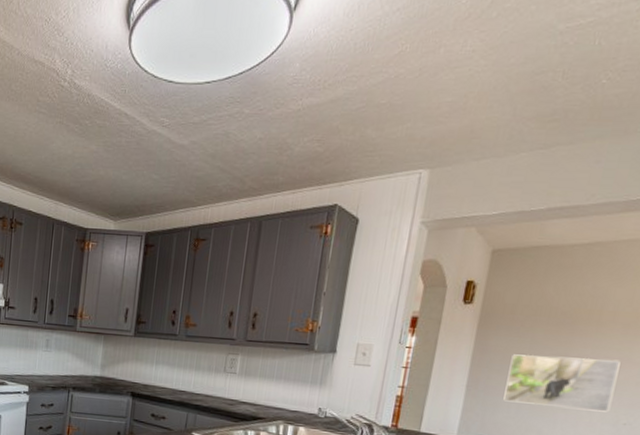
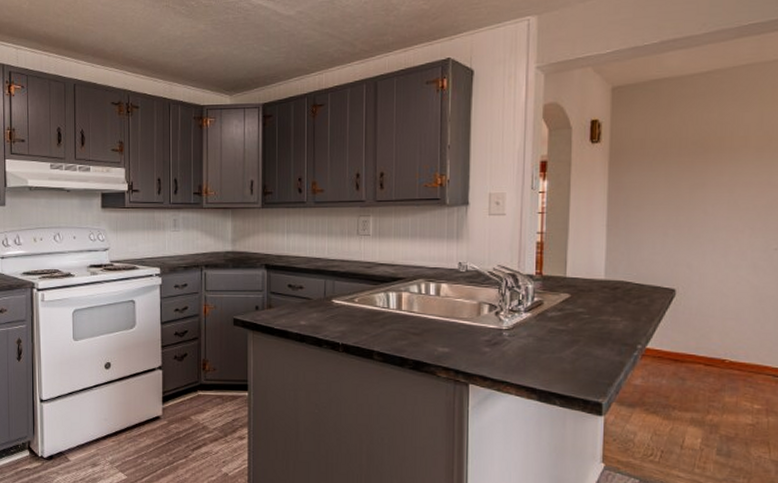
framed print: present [503,354,621,412] -> none [647,184,760,239]

